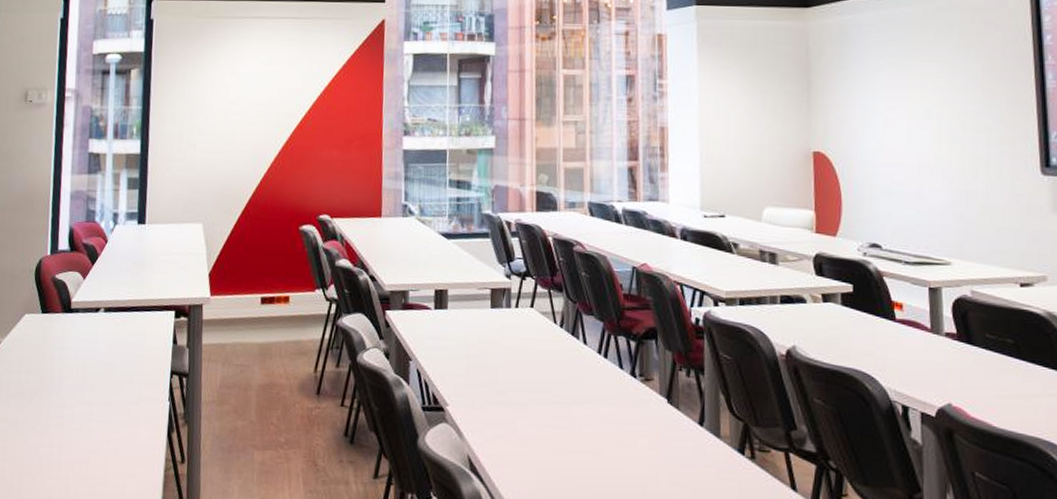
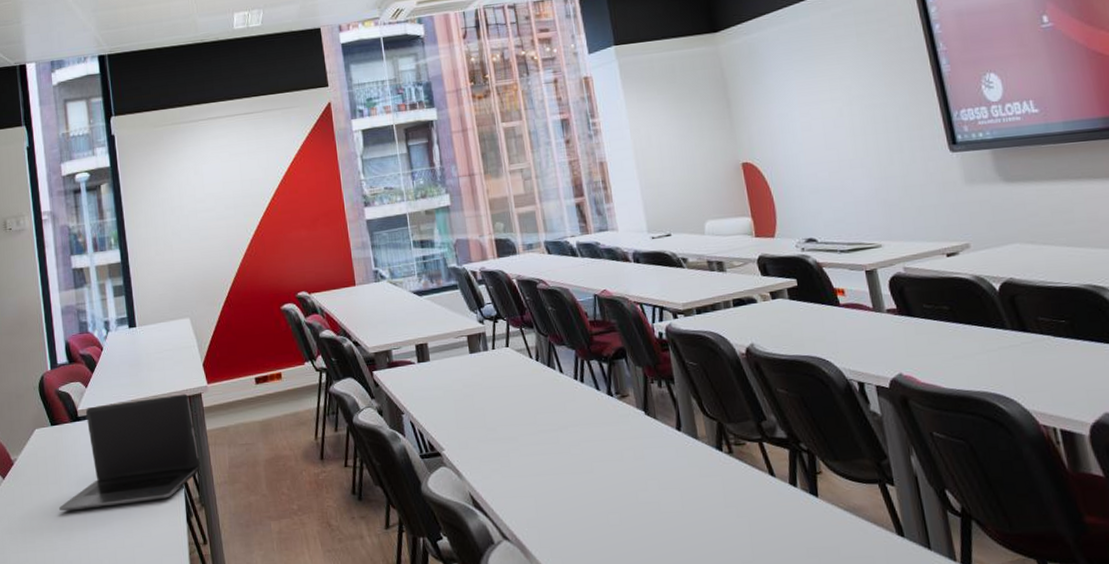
laptop computer: none [36,300,191,409] -> present [58,394,201,511]

